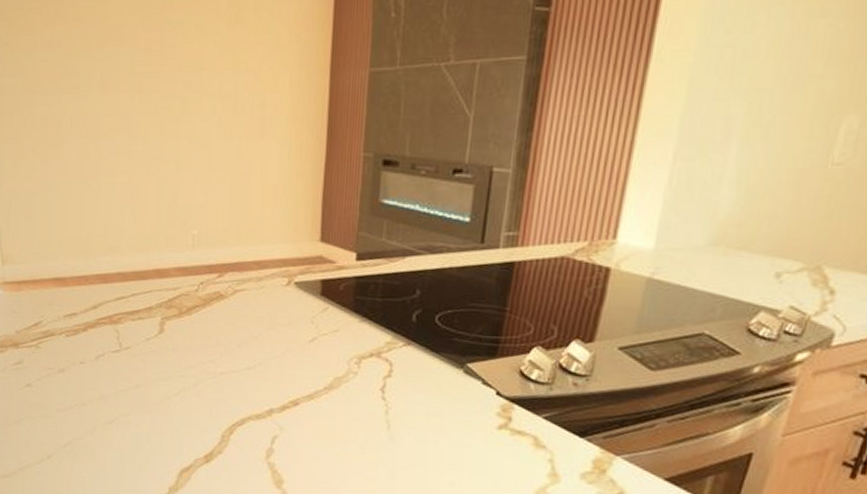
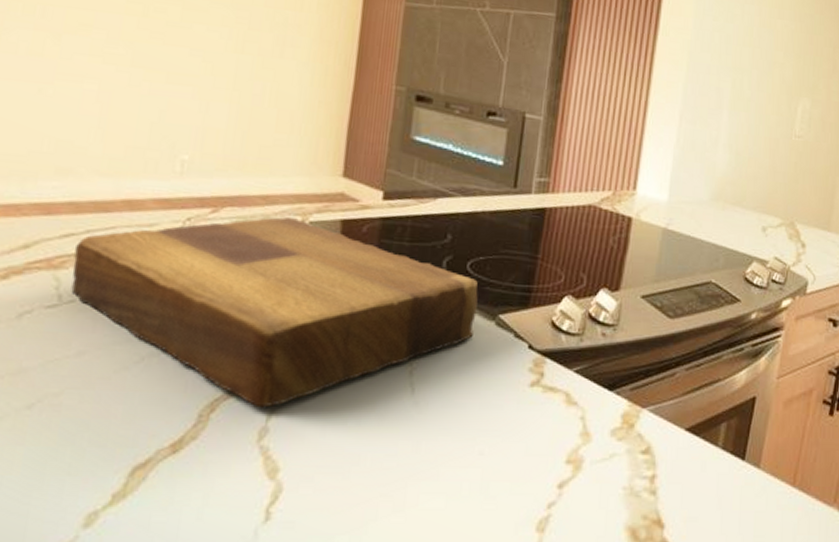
cutting board: none [126,278,447,434] -> present [71,216,478,408]

